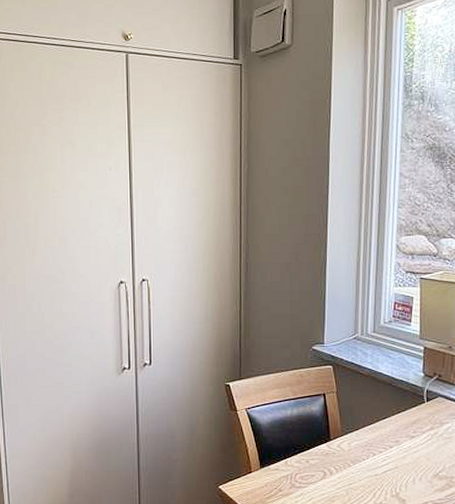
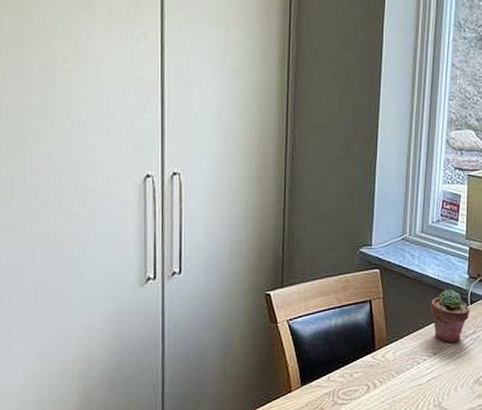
potted succulent: none [385,387,427,437] -> present [431,290,470,342]

